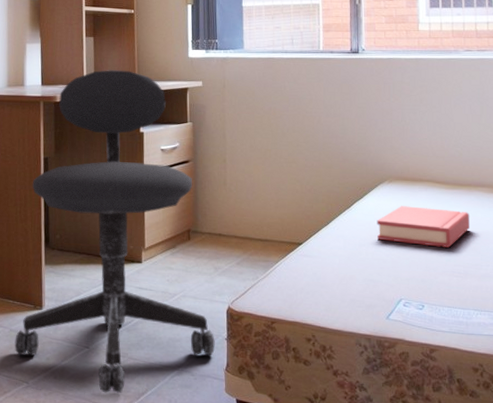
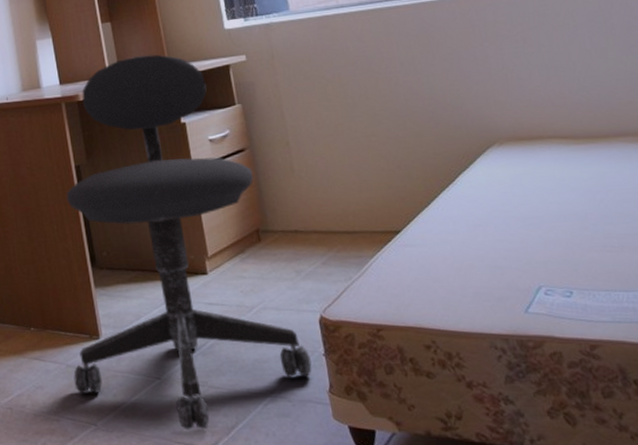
hardback book: present [376,206,469,248] -> none [491,169,617,218]

